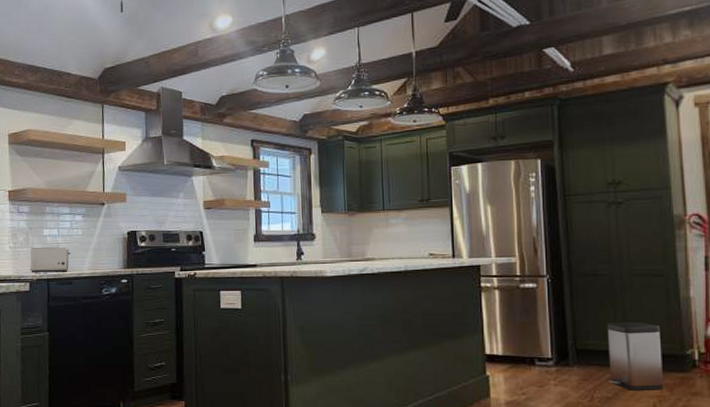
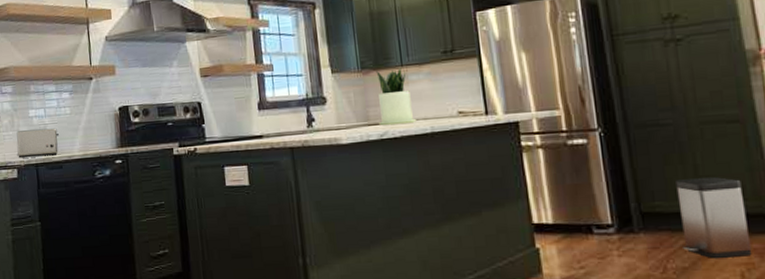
planter: none [360,212,394,263] -> present [376,68,417,126]

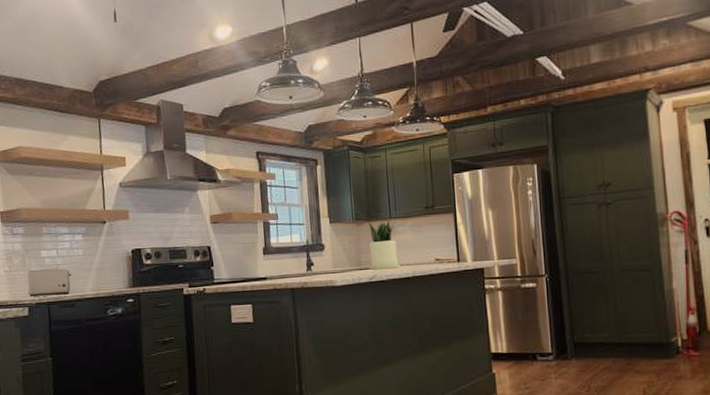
pedal bin: present [676,176,752,258] -> none [601,313,652,378]

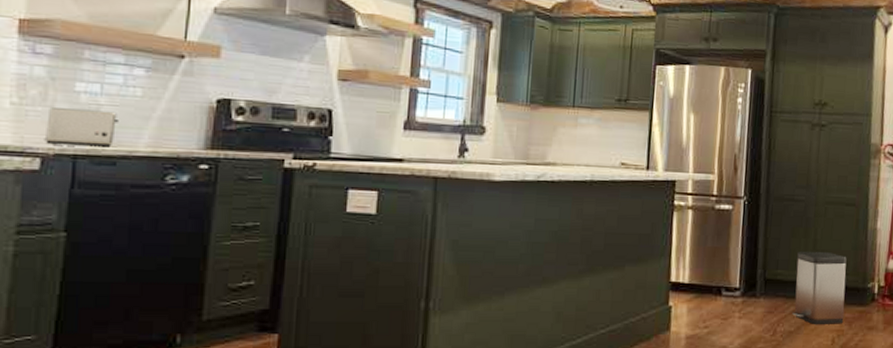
planter: present [368,220,402,271] -> none [538,107,579,169]
pedal bin: none [601,313,652,378] -> present [792,251,847,324]

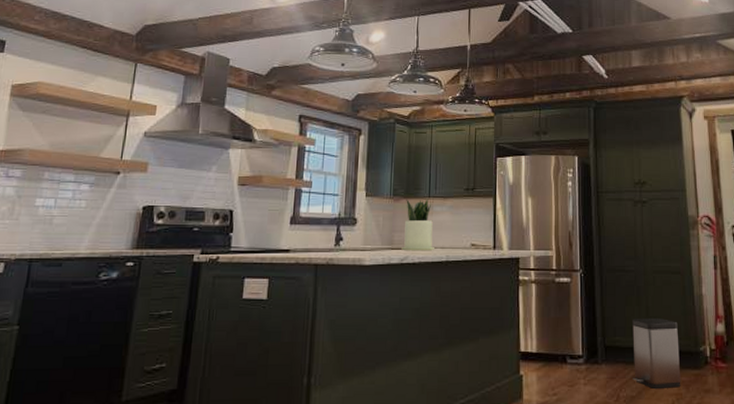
toaster: present [44,108,119,148] -> none [8,220,66,251]
planter: none [538,107,579,169] -> present [401,198,436,251]

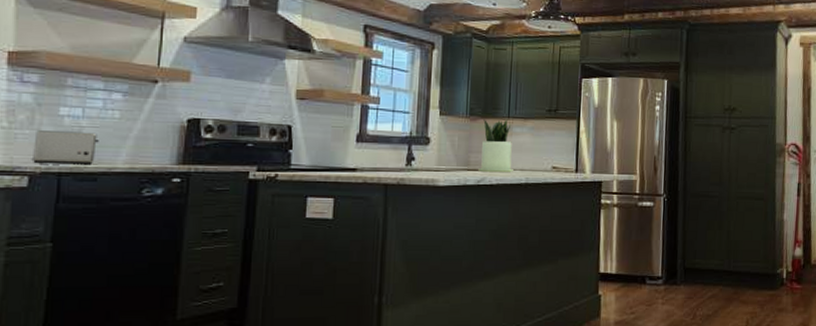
toaster: none [8,220,66,251] -> present [31,130,99,165]
pedal bin: present [632,317,681,388] -> none [710,241,758,308]

